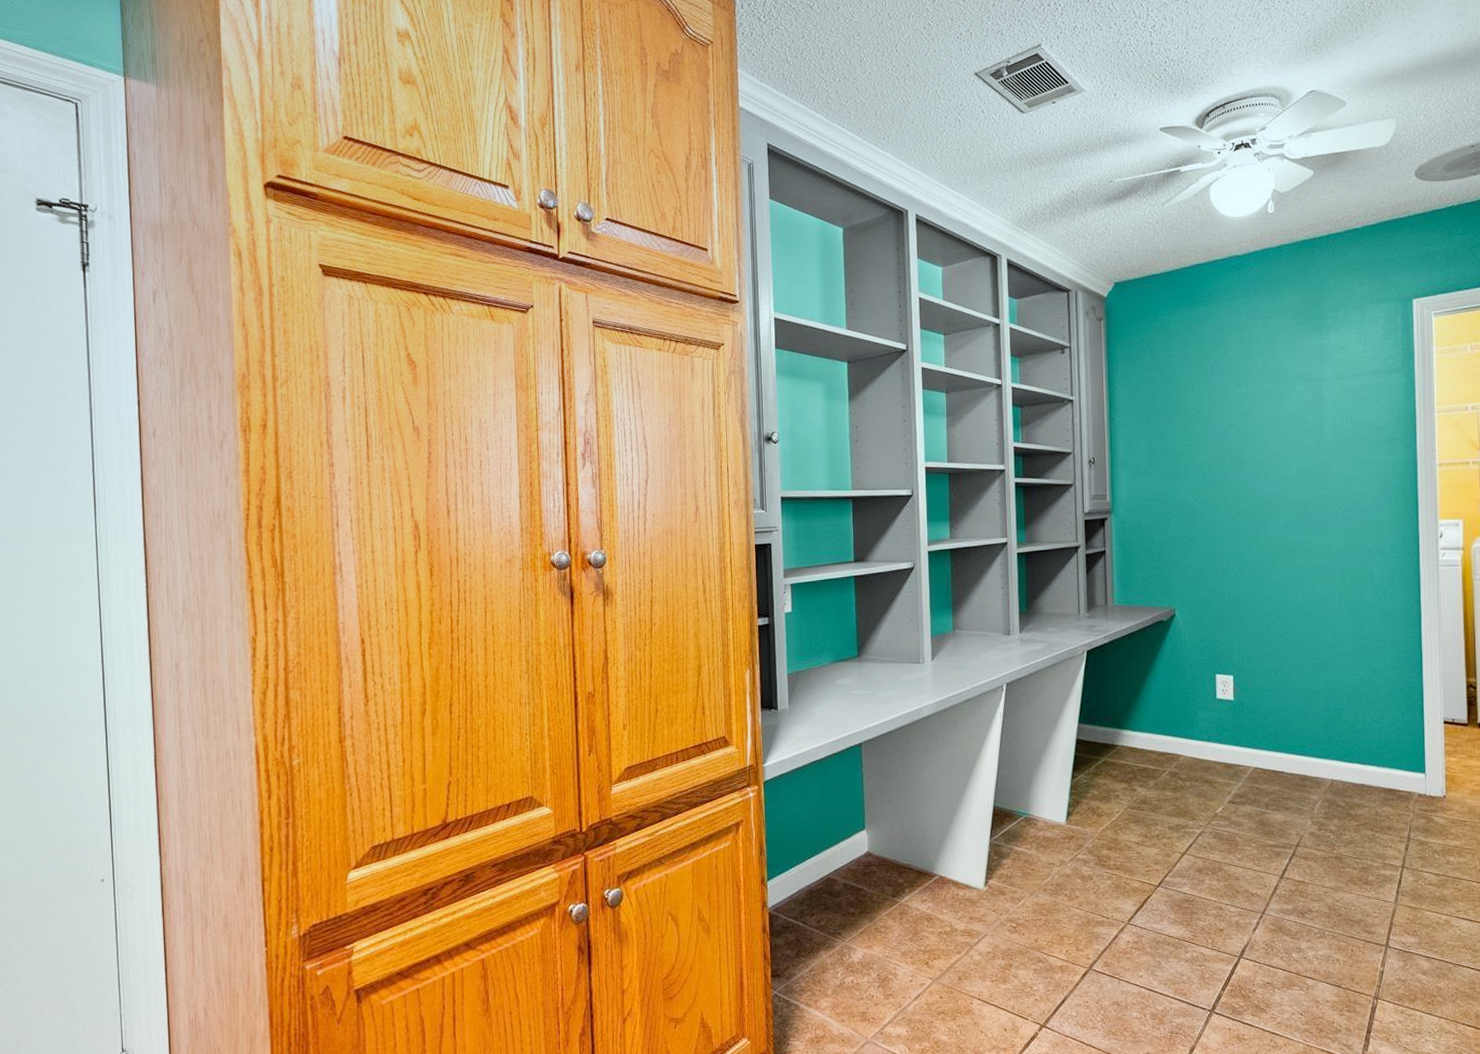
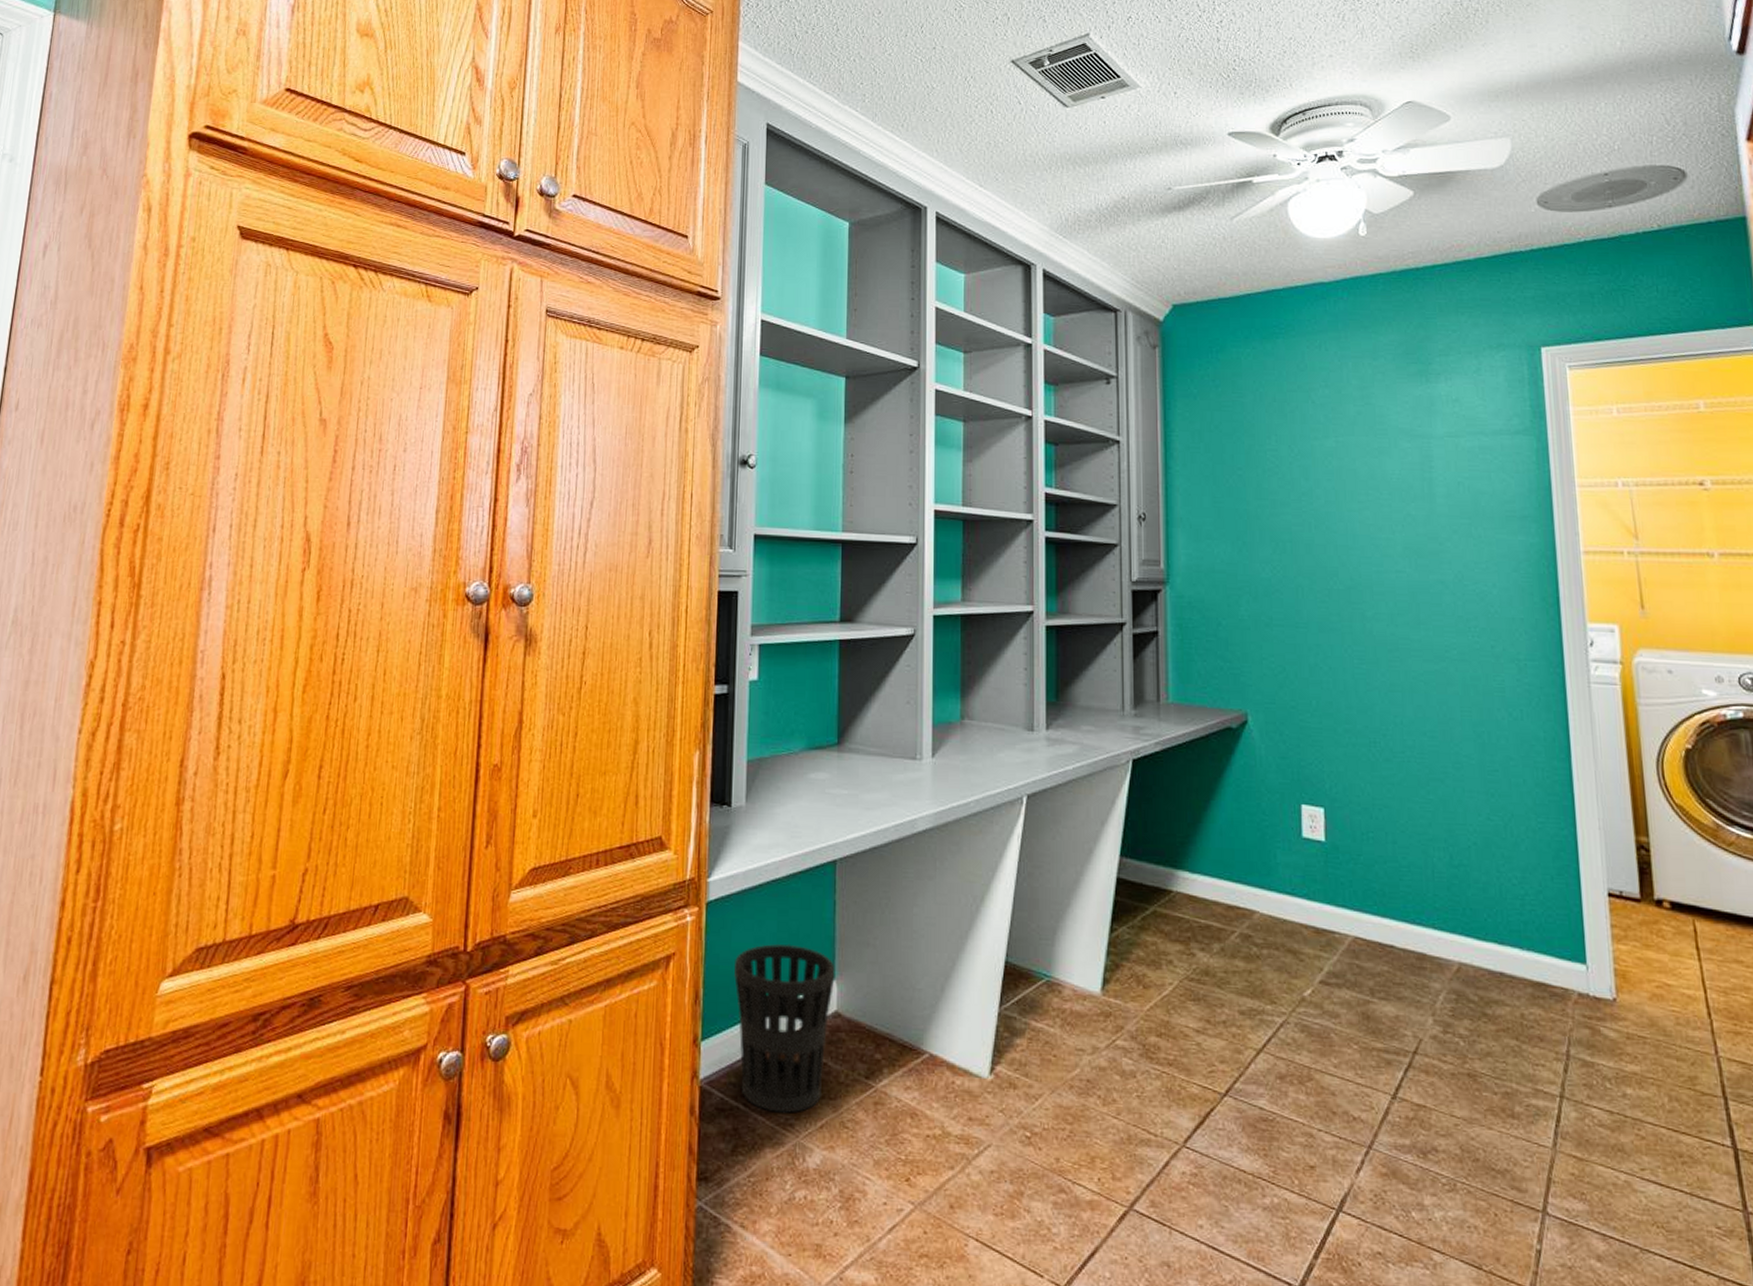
wastebasket: none [789,806,866,926] -> present [734,944,835,1113]

